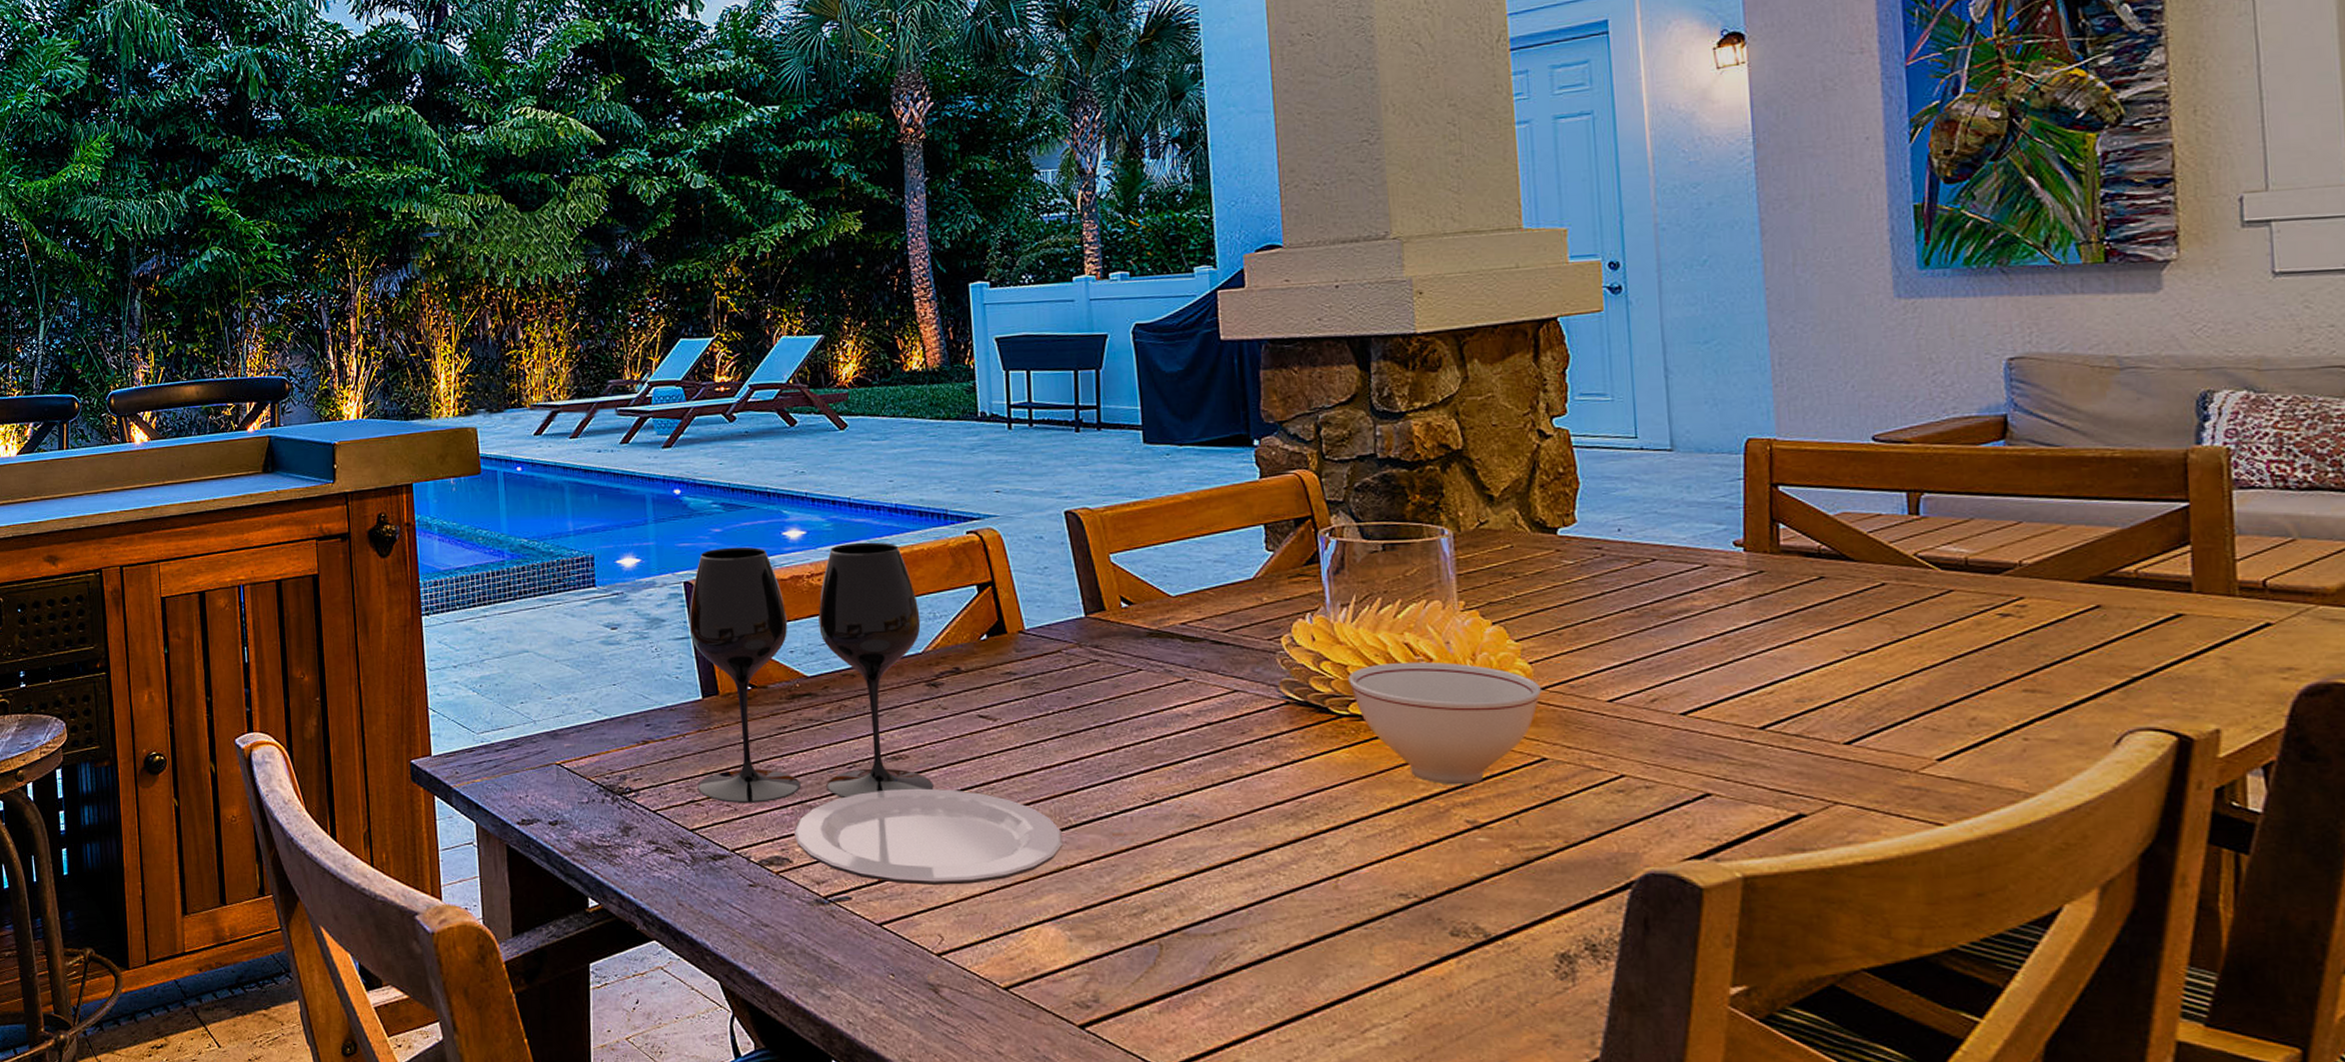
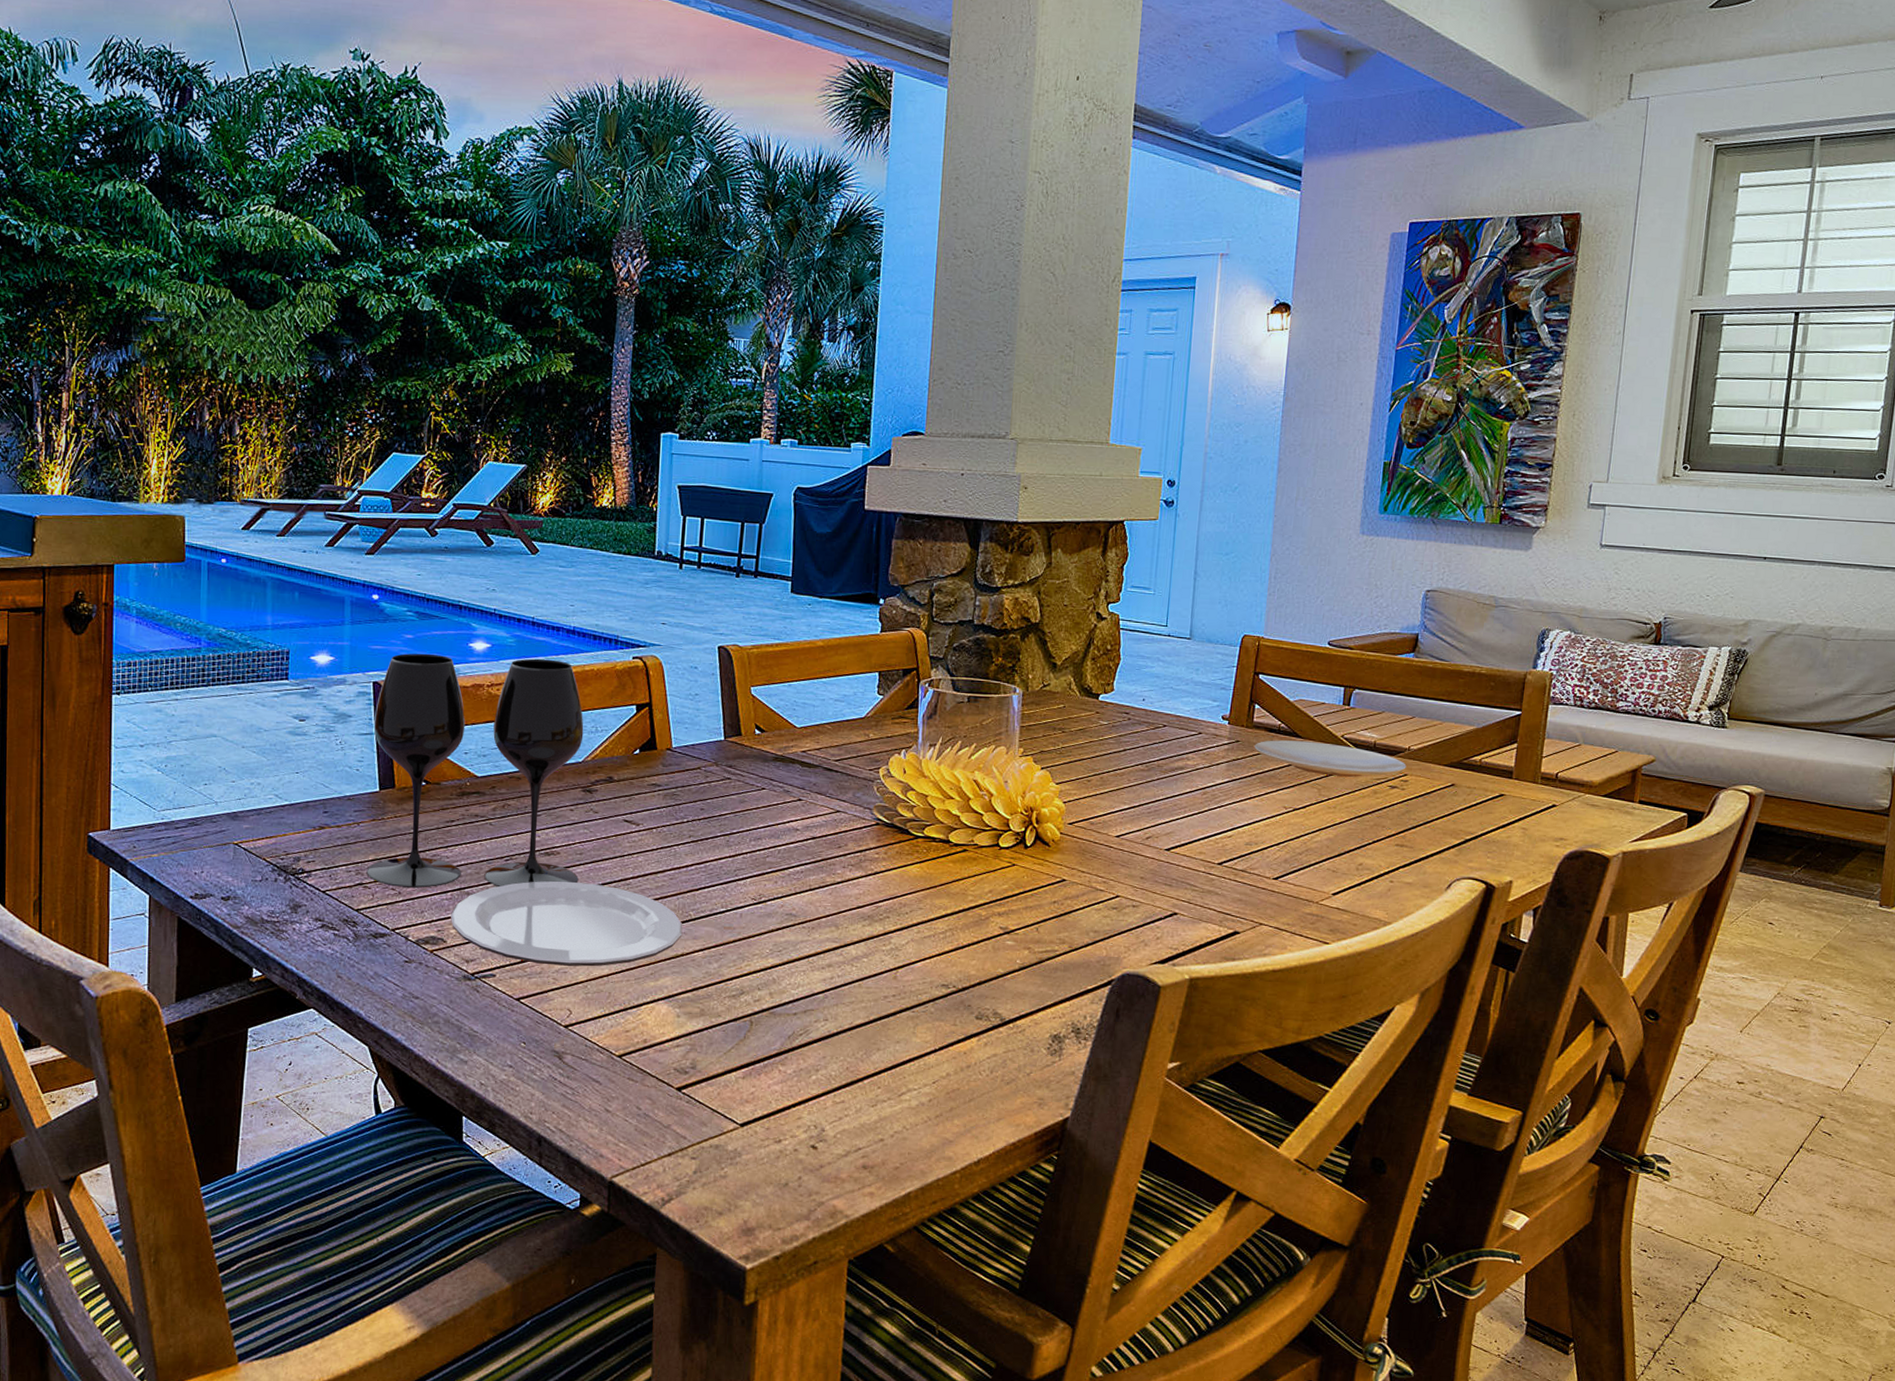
bowl: present [1348,661,1543,785] -> none [927,795,1070,898]
plate: none [1787,564,2021,607] -> present [1254,740,1407,777]

